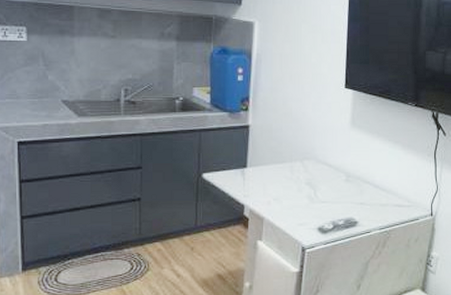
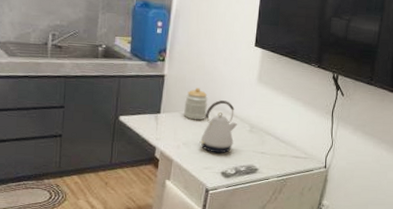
jar: none [273,137,298,172] -> present [184,88,209,120]
kettle: none [291,149,333,208] -> present [199,100,238,154]

